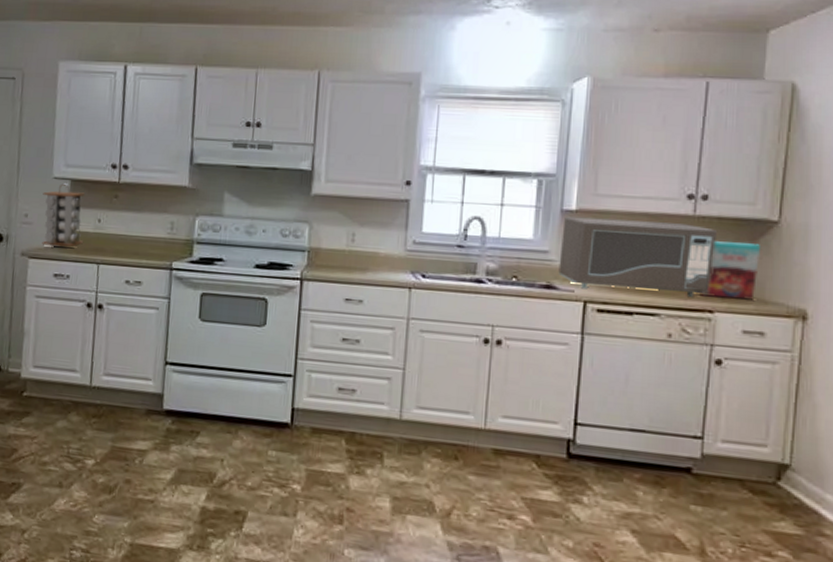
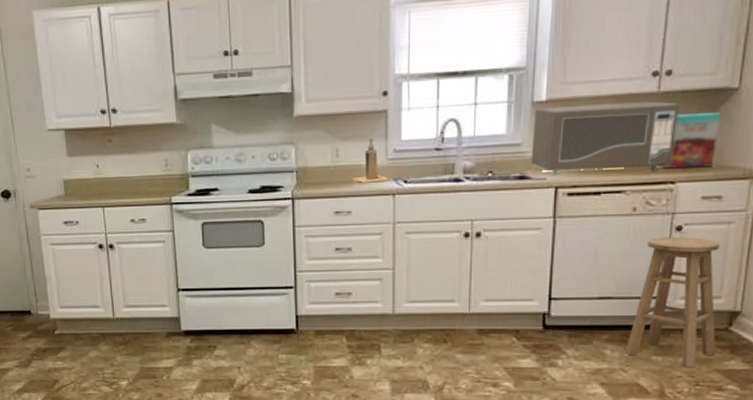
spice rack: present [42,183,85,248] -> none [40,134,87,197]
soap dispenser: none [366,225,406,273] -> present [351,137,389,183]
bar stool: none [659,369,764,526] -> present [625,236,720,368]

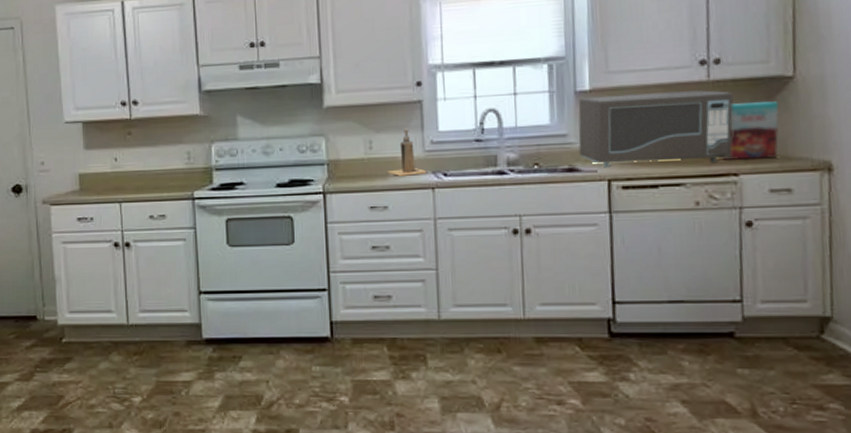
bar stool: present [625,236,720,368] -> none [705,233,811,383]

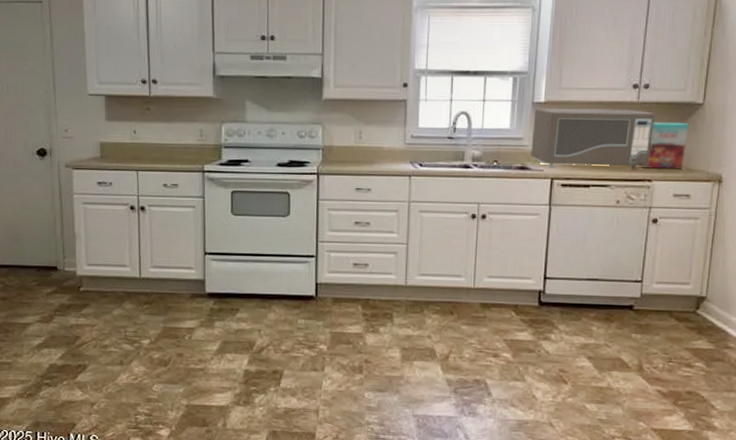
soap dispenser: present [386,128,427,176] -> none [372,123,406,164]

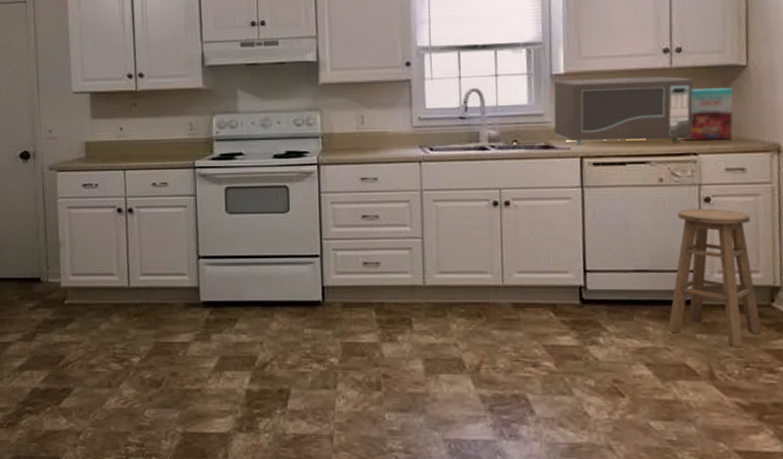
bar stool: none [609,227,689,346] -> present [668,208,763,348]

